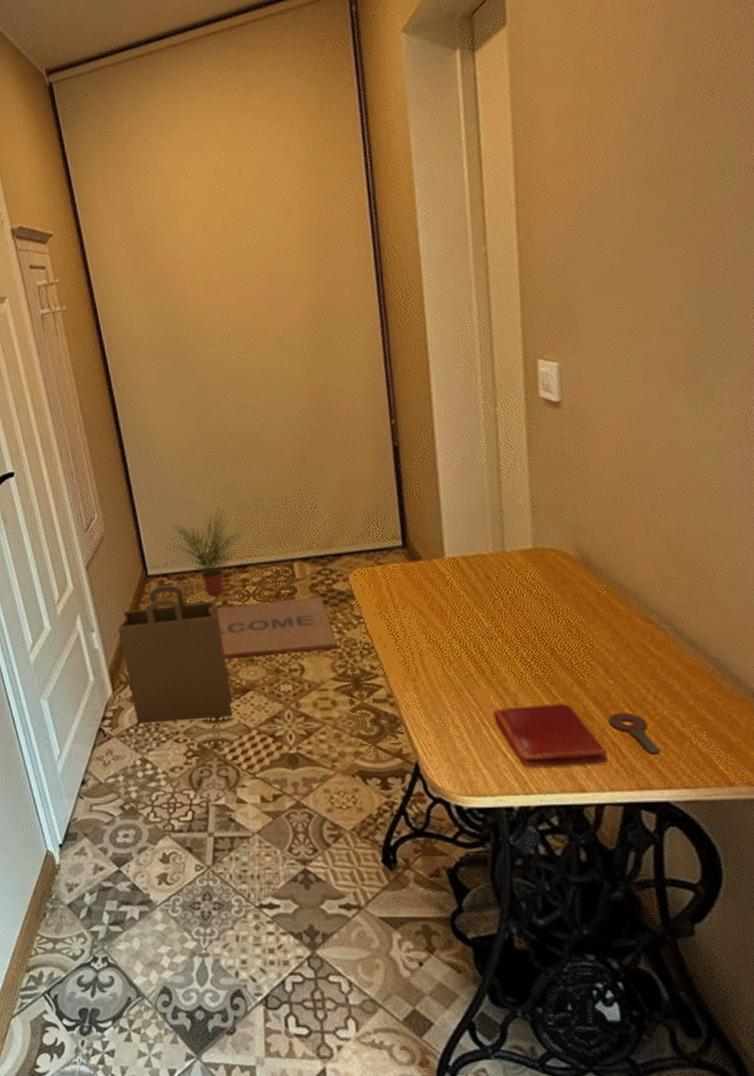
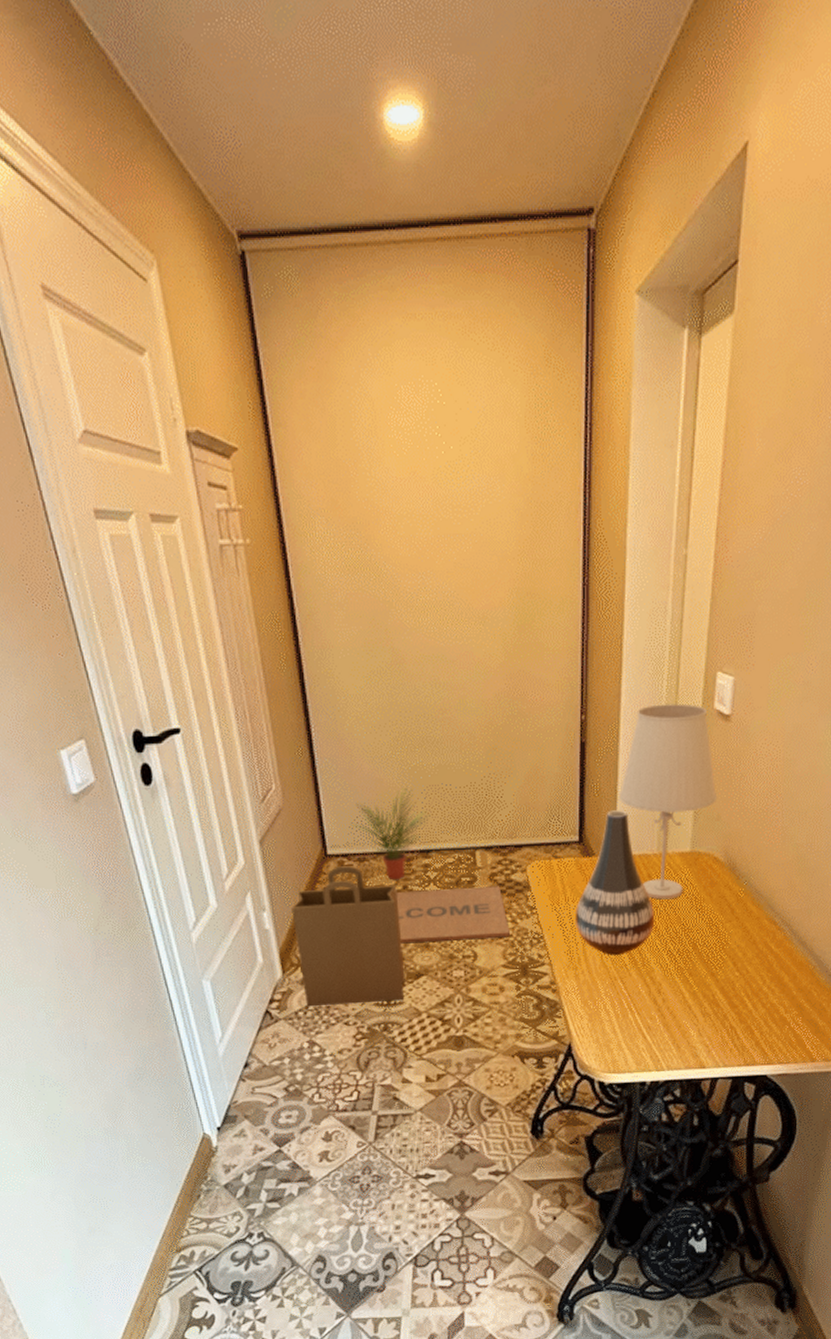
vase: none [406,510,501,665] -> present [574,810,655,955]
table lamp: none [441,396,557,602] -> present [619,703,718,900]
wallet: present [493,704,608,768] -> none [639,992,727,1048]
key: present [609,712,661,755] -> none [731,1001,766,1036]

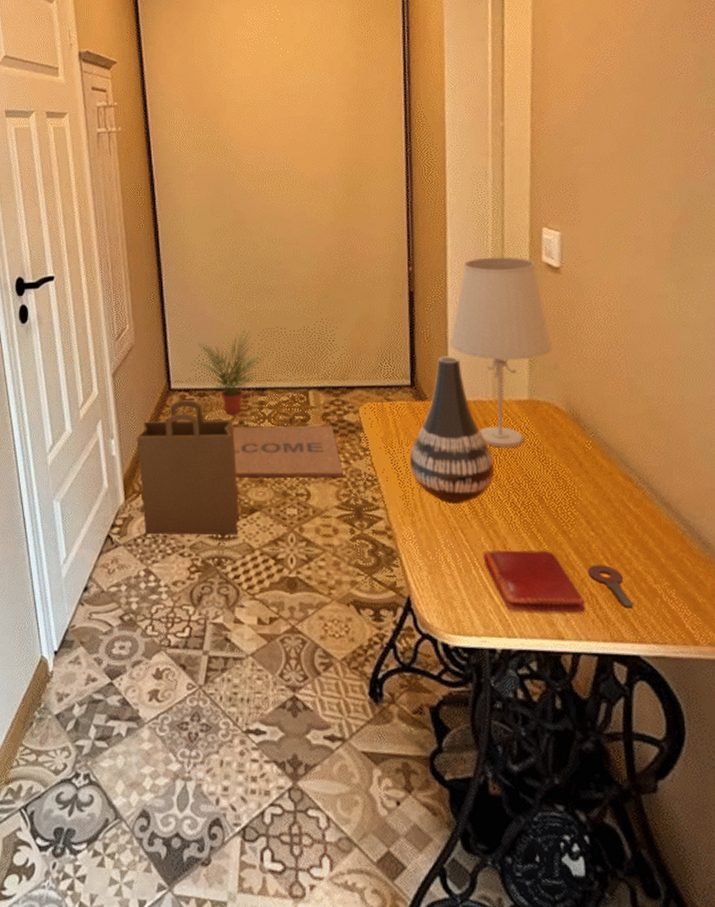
wallet: none [639,992,727,1048] -> present [483,550,586,613]
key: none [731,1001,766,1036] -> present [588,564,634,609]

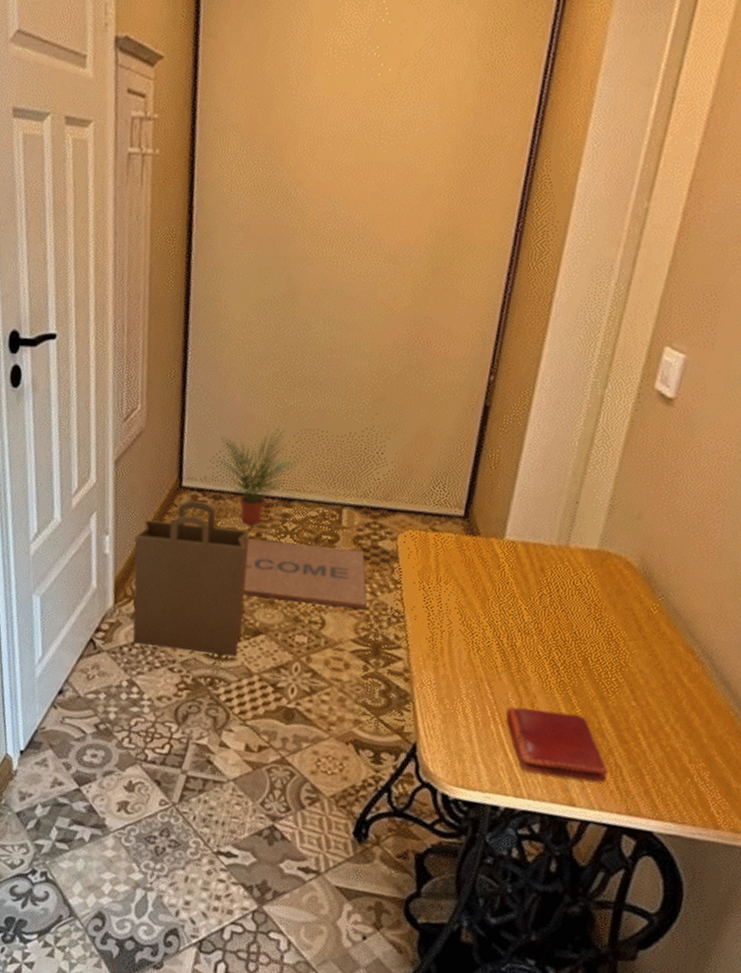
vase: present [409,356,495,504] -> none [443,487,542,654]
table lamp: present [450,257,553,448] -> none [519,374,645,601]
key: present [588,564,634,609] -> none [619,735,661,785]

